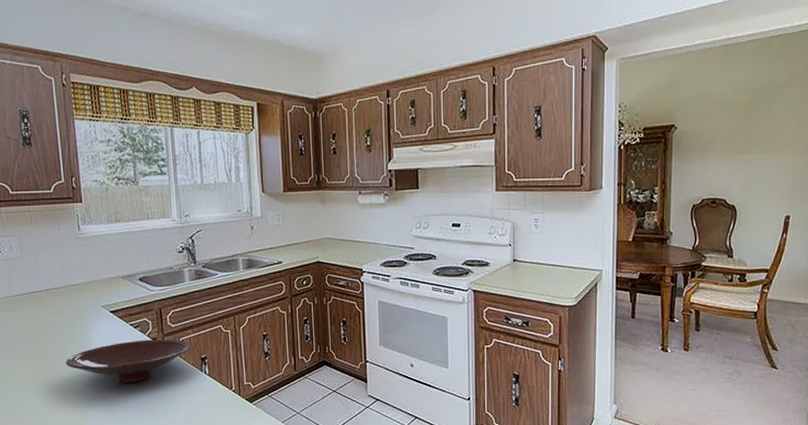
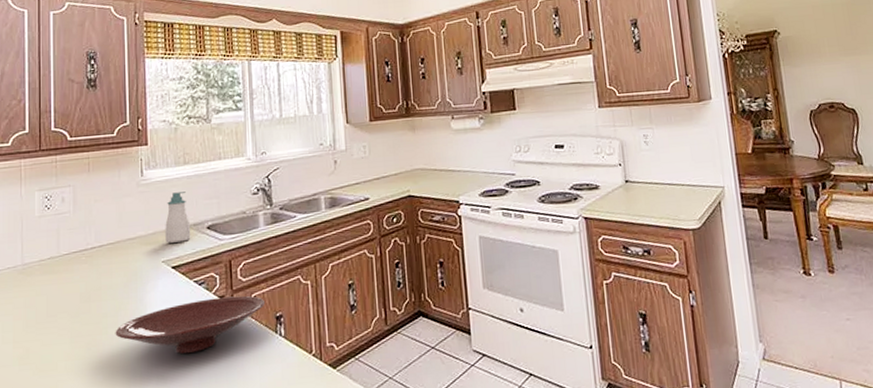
soap bottle: none [102,246,126,291] -> present [165,192,191,243]

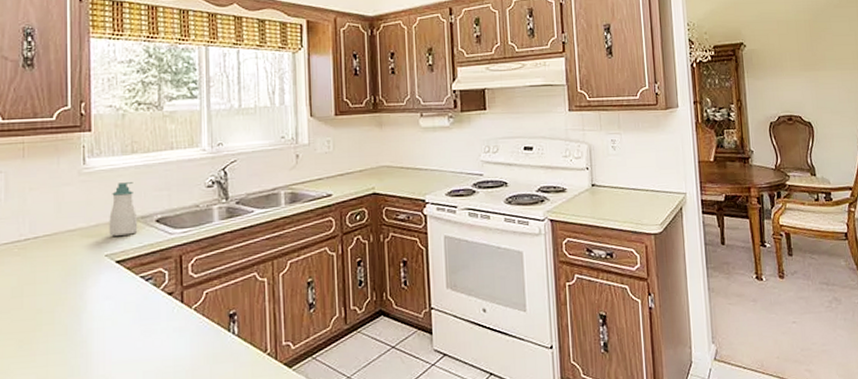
bowl: present [115,295,266,355] -> none [50,292,219,353]

